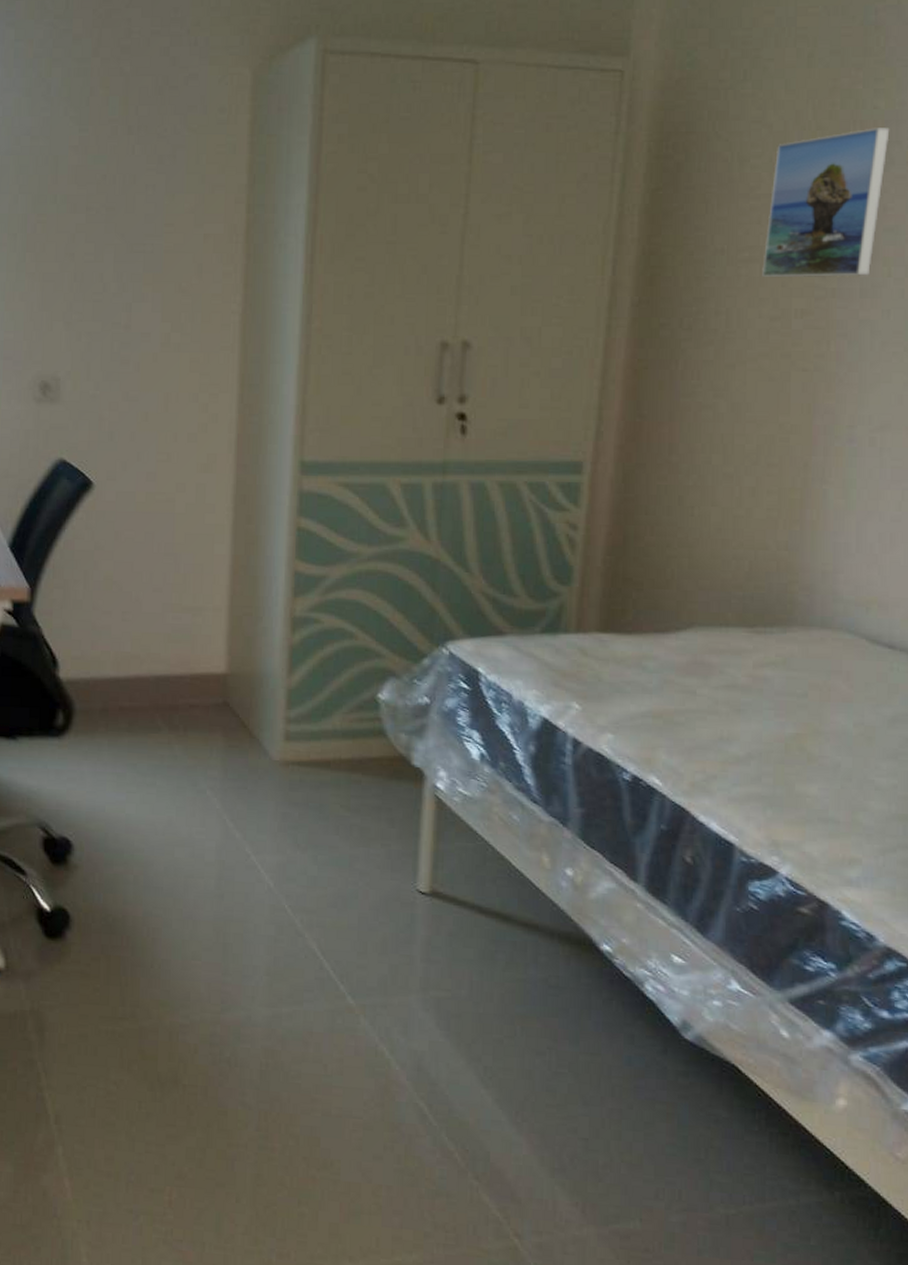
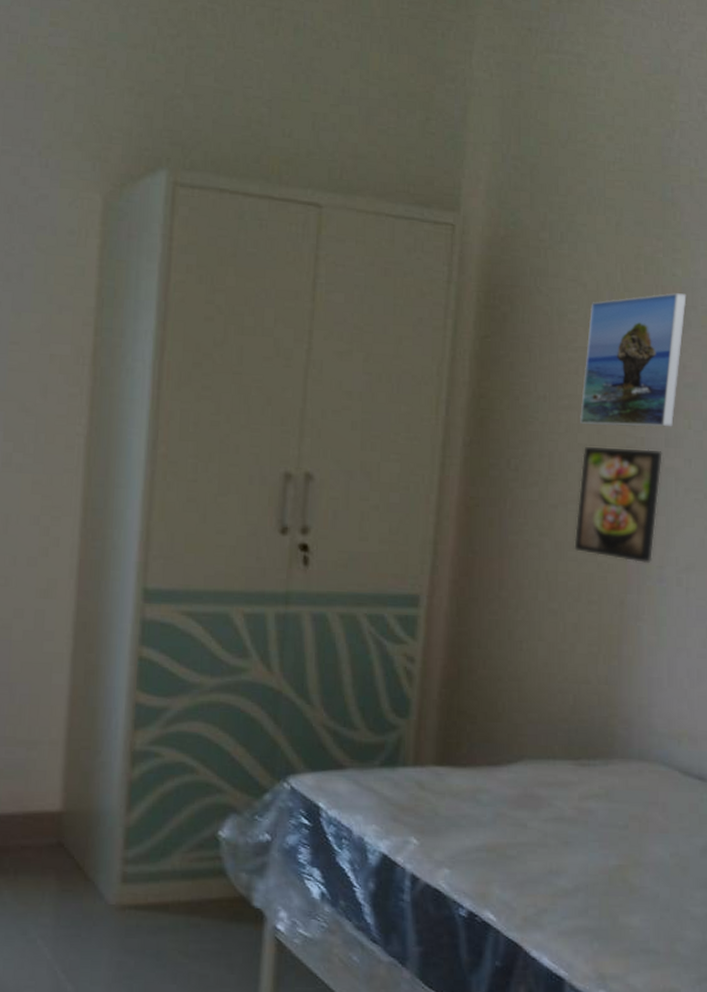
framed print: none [753,301,856,422] -> present [574,447,662,563]

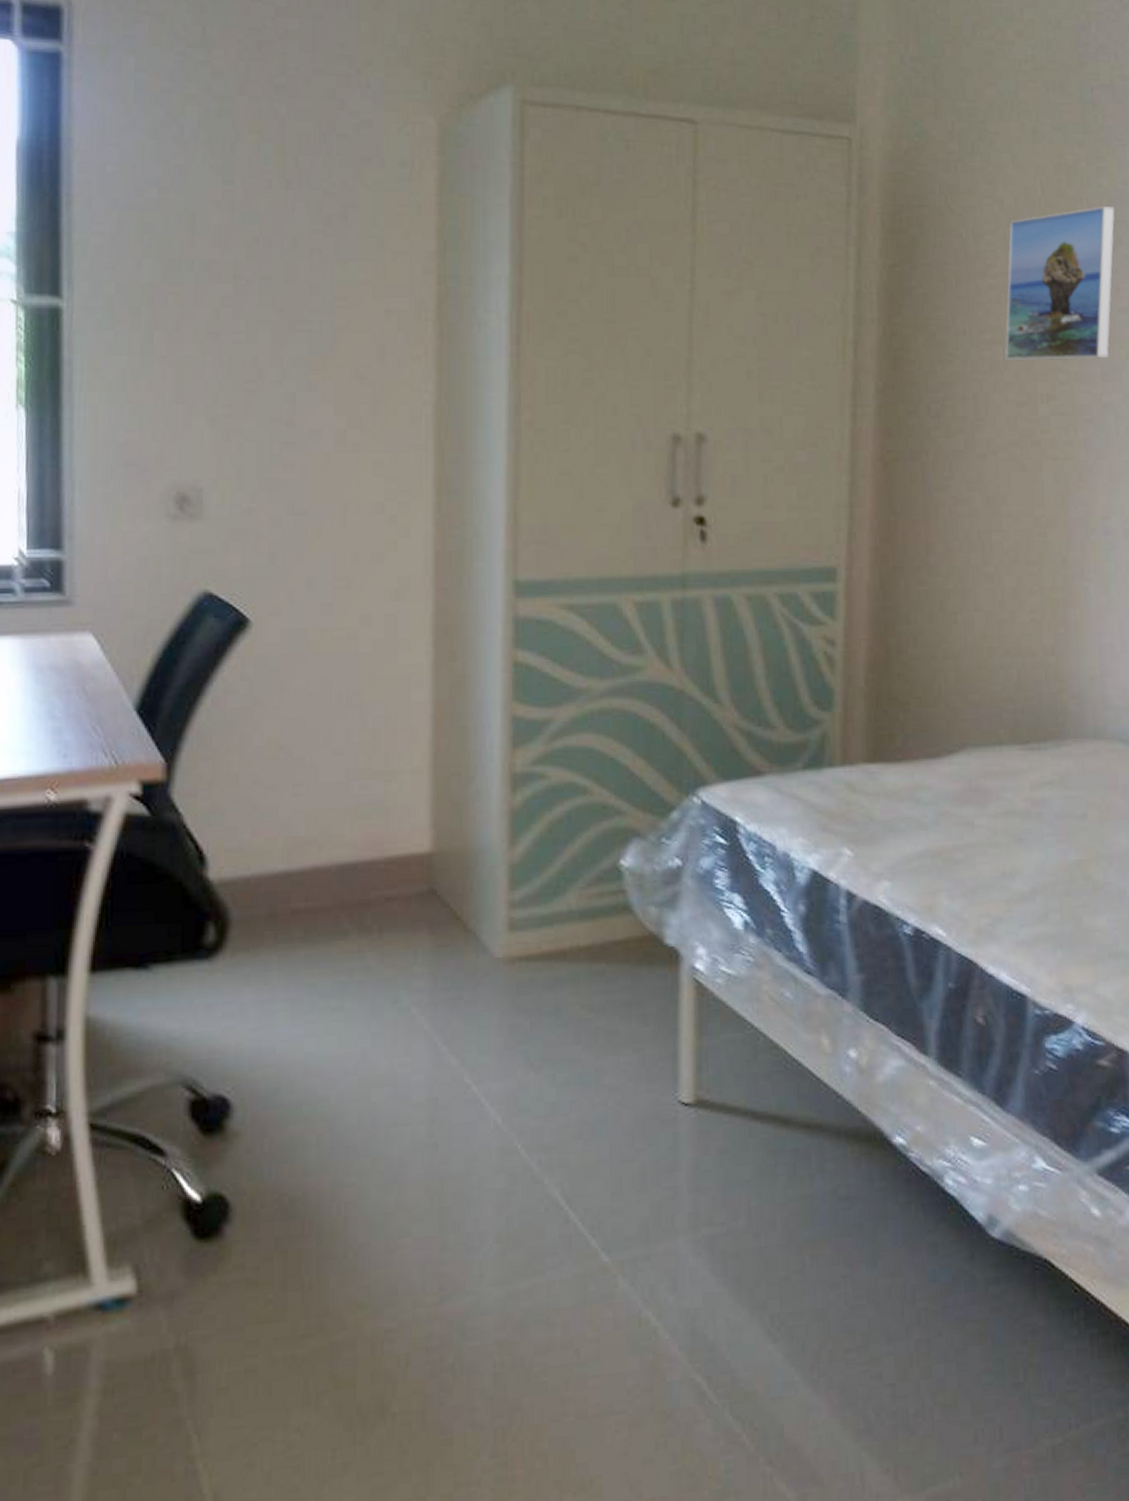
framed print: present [574,447,662,563] -> none [1007,385,1100,514]

